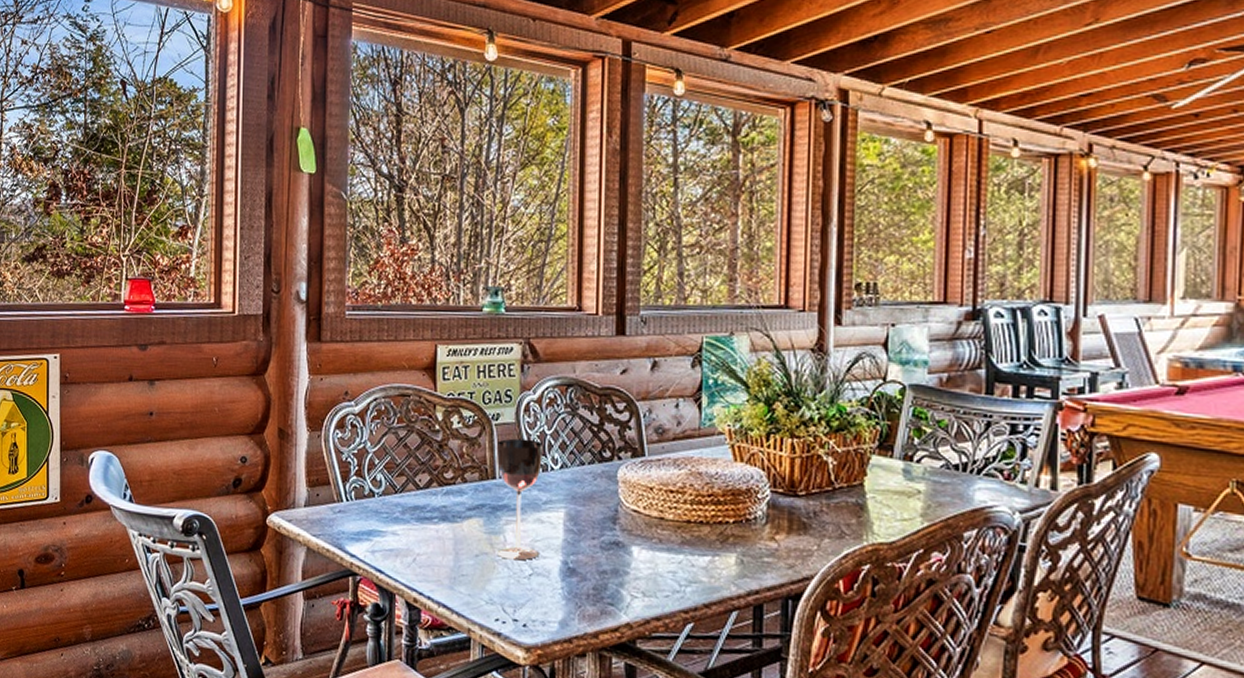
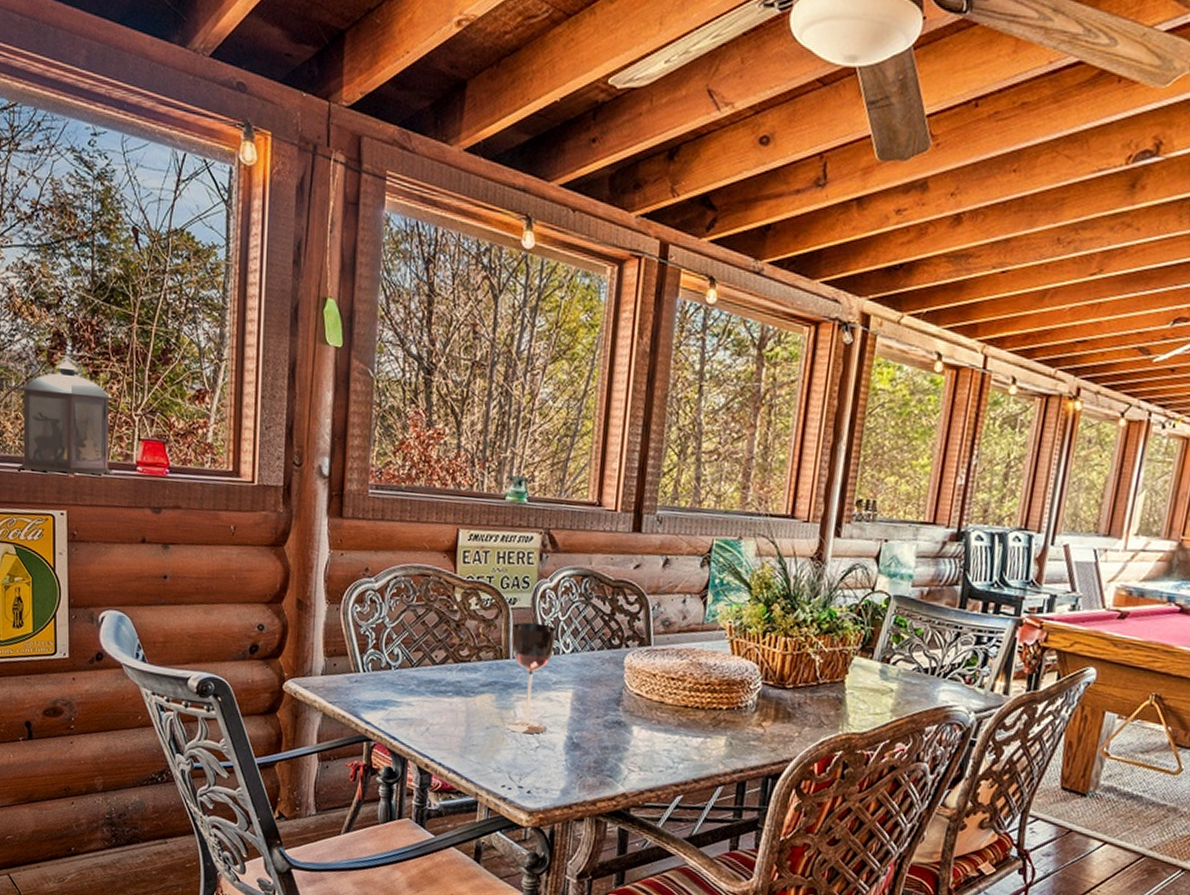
lantern: none [15,205,104,319] -> present [17,355,115,476]

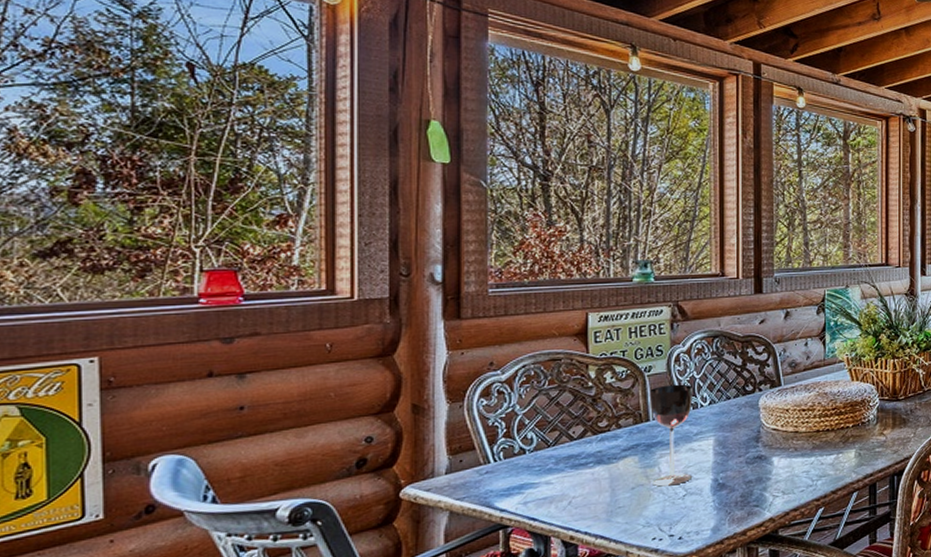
lantern: present [17,355,115,476] -> none [21,194,168,321]

